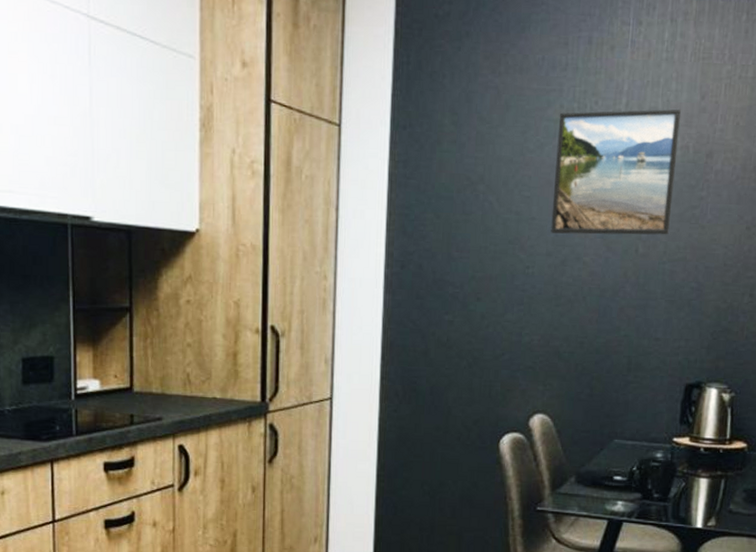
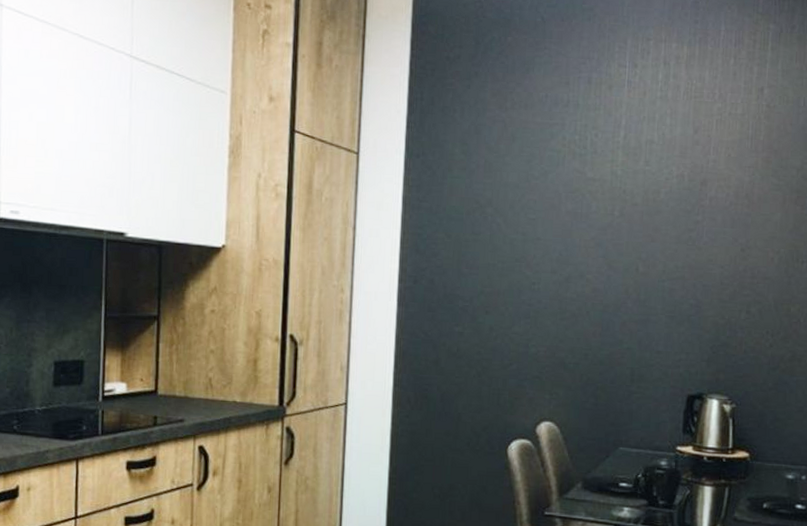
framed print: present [550,108,681,235] -> none [555,141,675,256]

